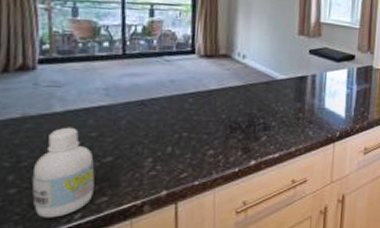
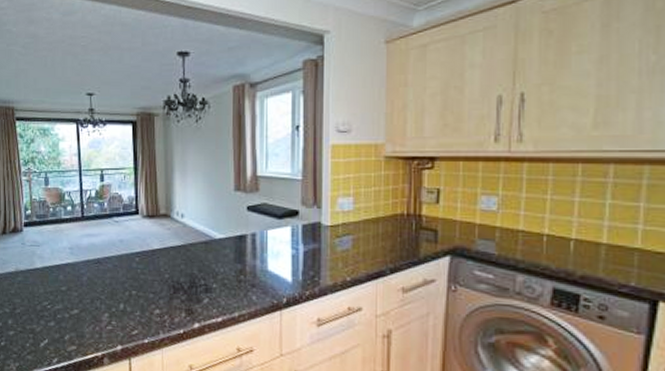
bottle: present [31,127,95,218] -> none [23,281,66,360]

